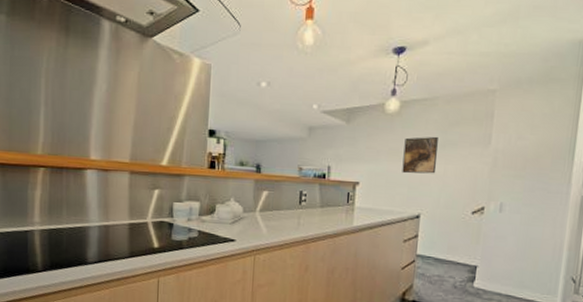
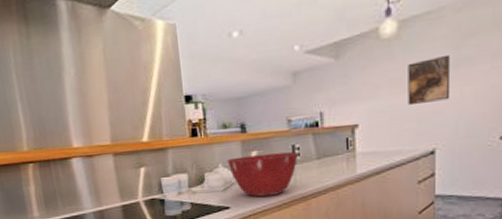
mixing bowl: none [239,194,305,236] -> present [227,151,299,198]

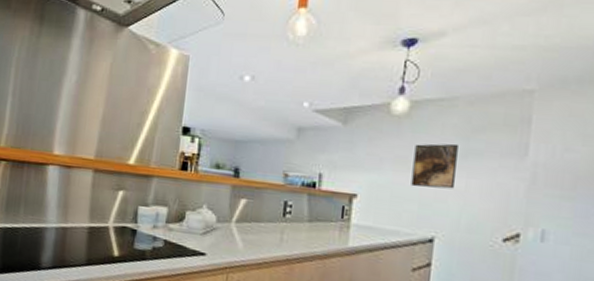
mixing bowl: present [227,151,299,198] -> none [213,201,290,252]

